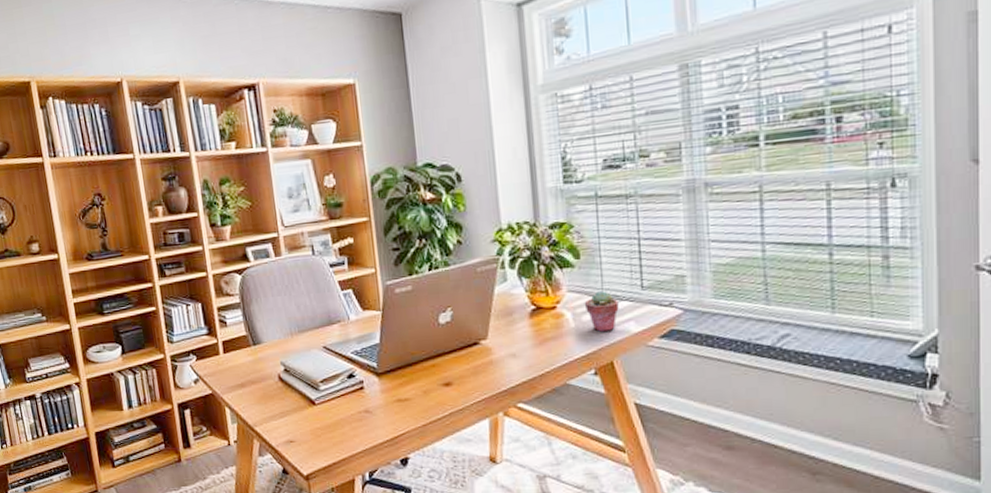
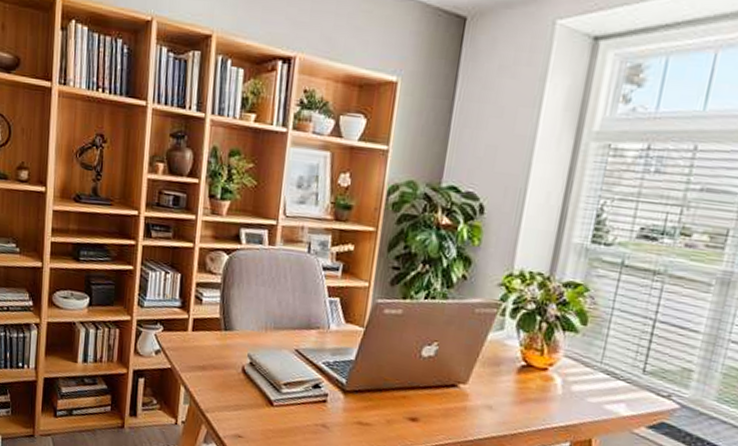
potted succulent: present [584,291,619,332] -> none [577,363,615,408]

